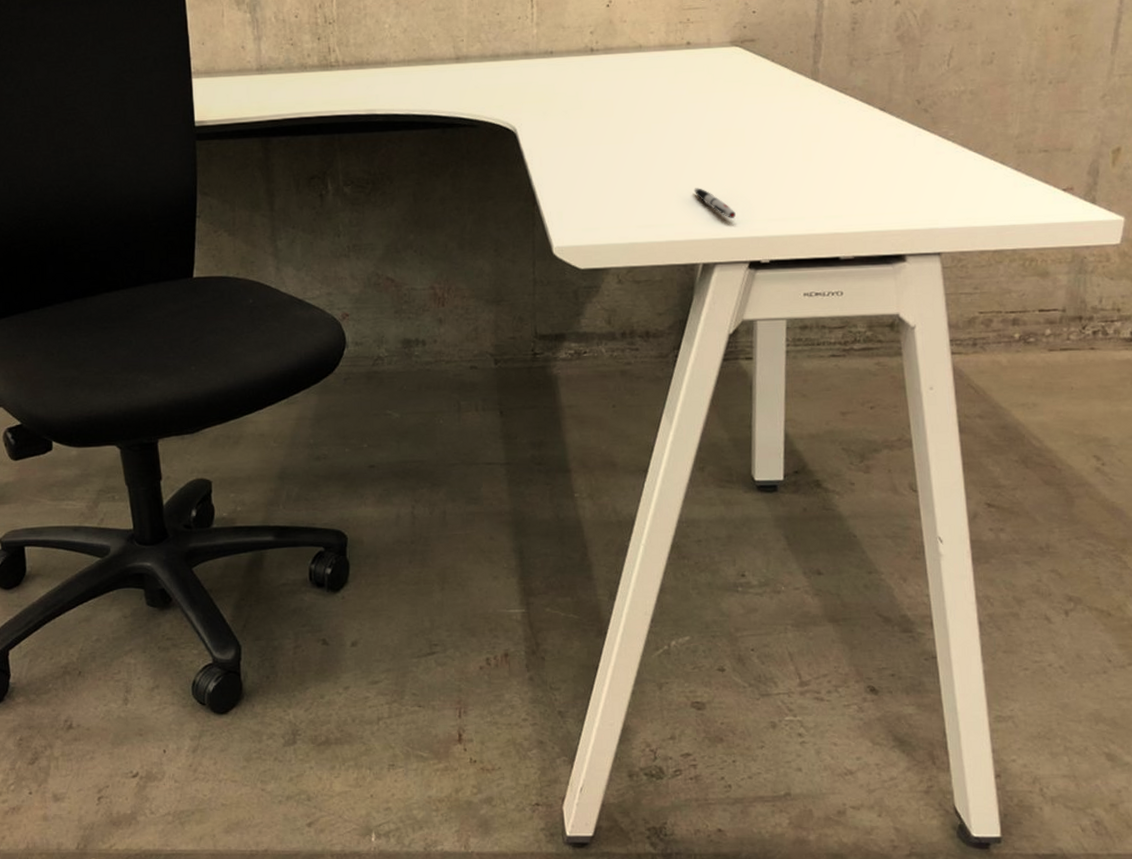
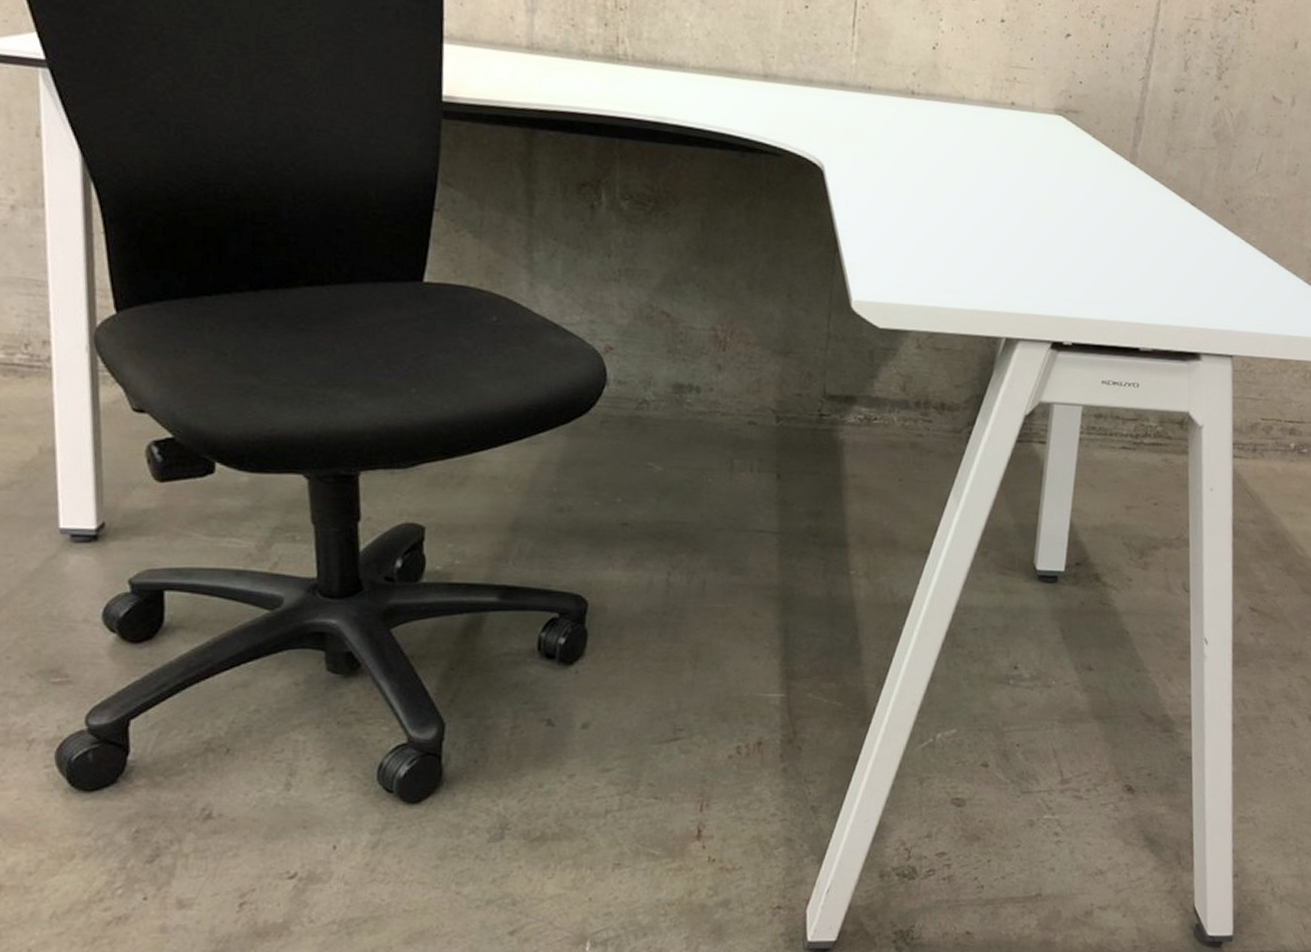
pen: present [694,188,736,218] -> none [1004,257,1043,294]

